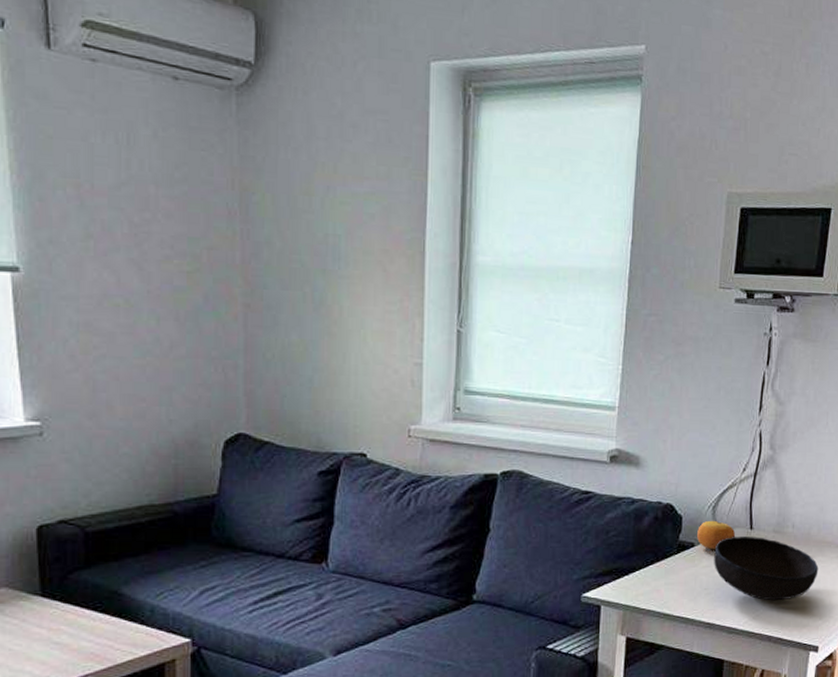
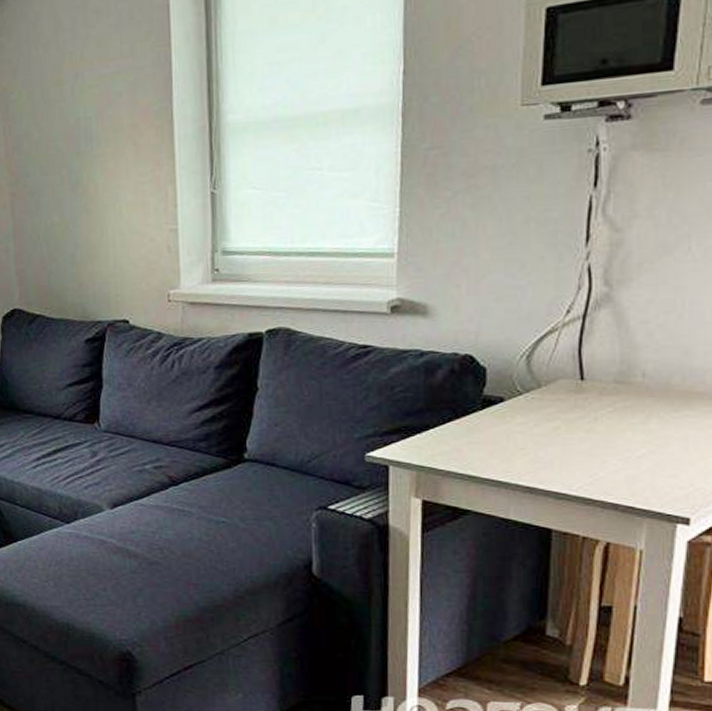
fruit: present [697,520,736,549] -> none [507,371,560,404]
bowl: present [714,535,819,601] -> none [531,387,685,463]

